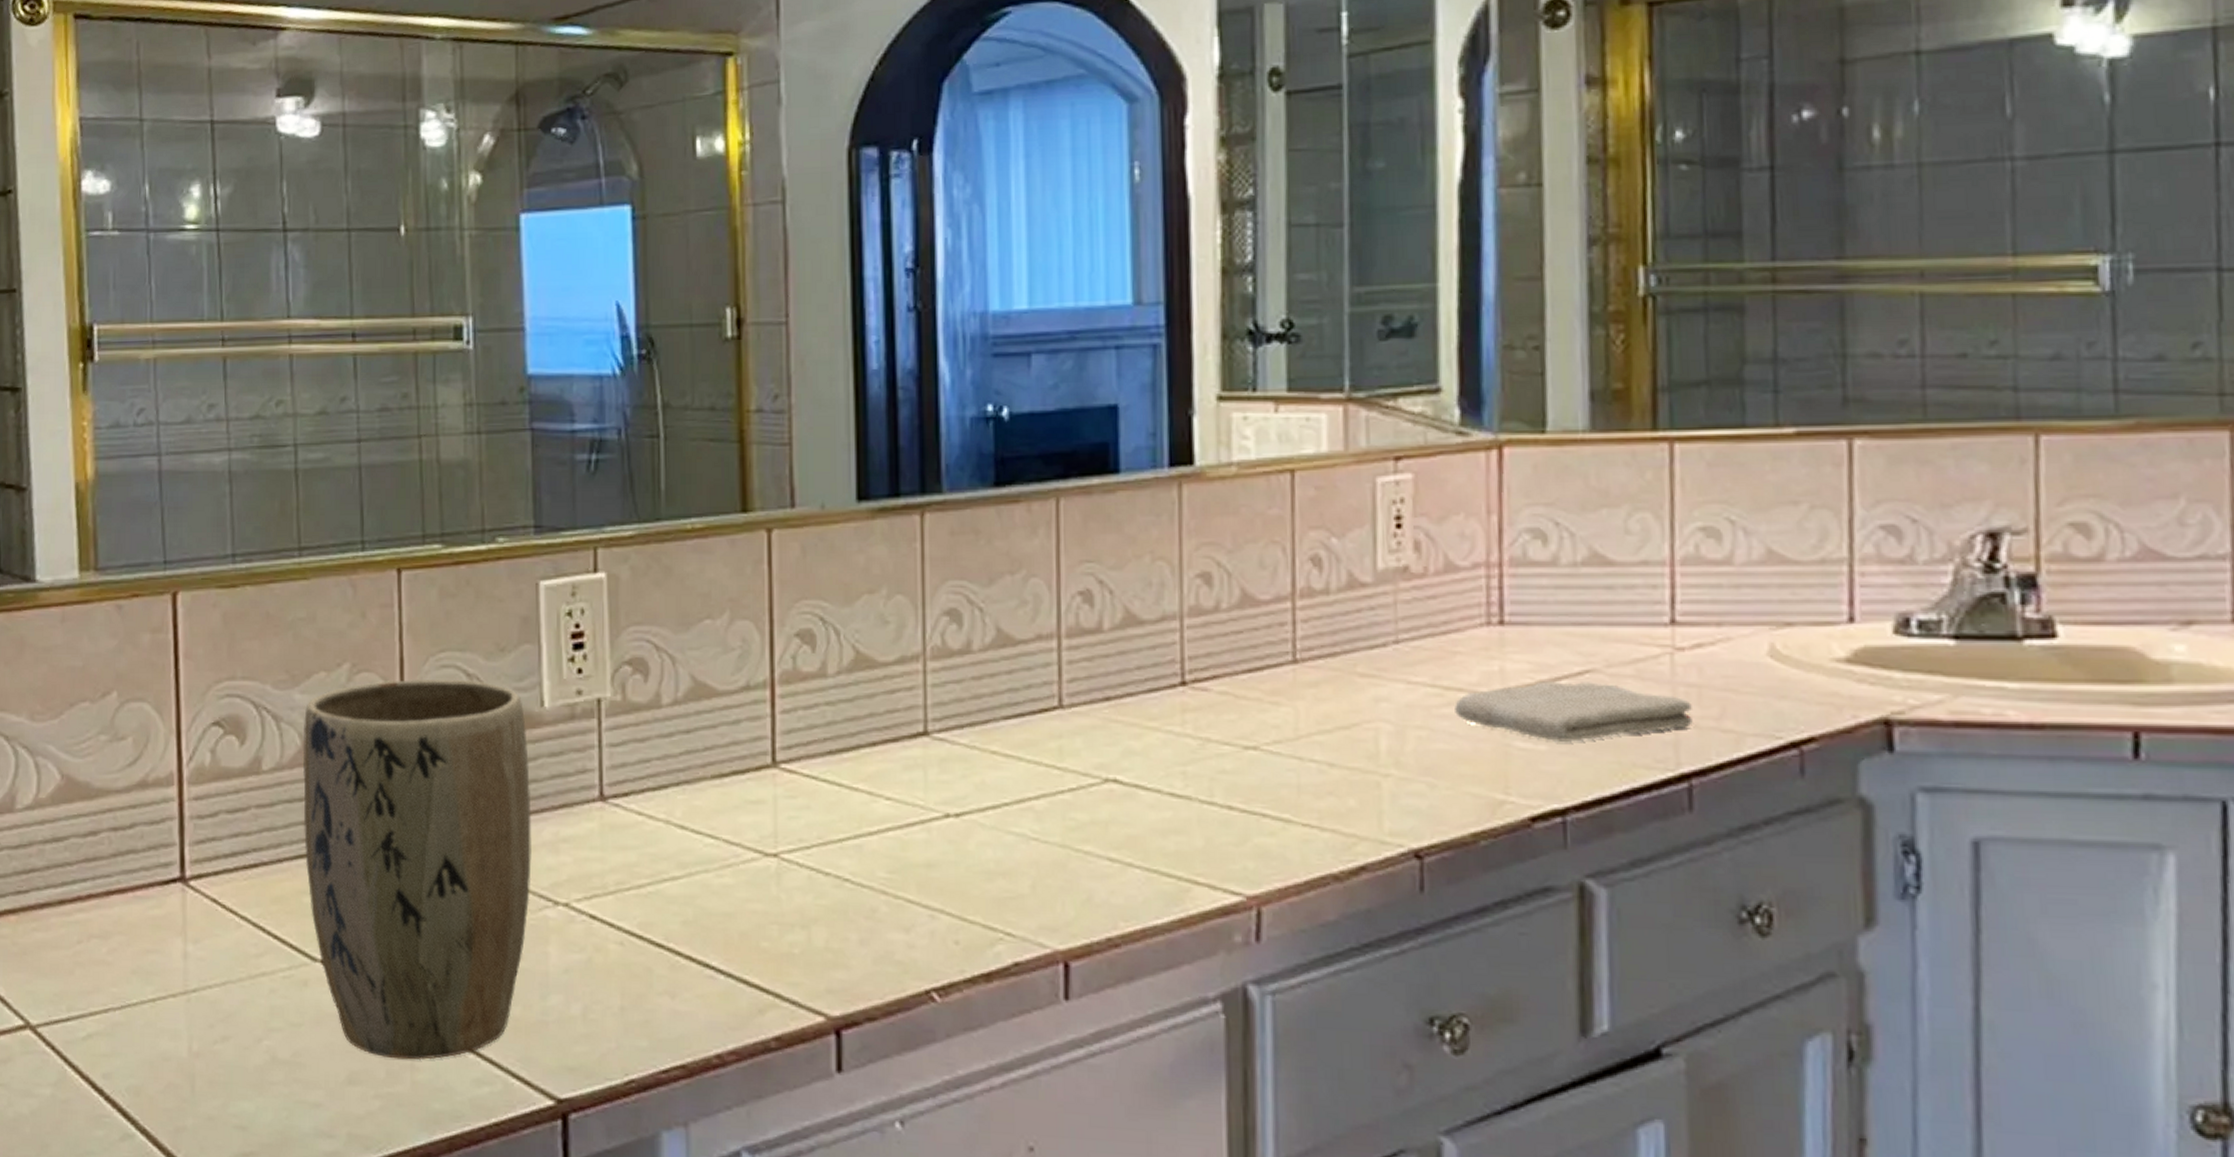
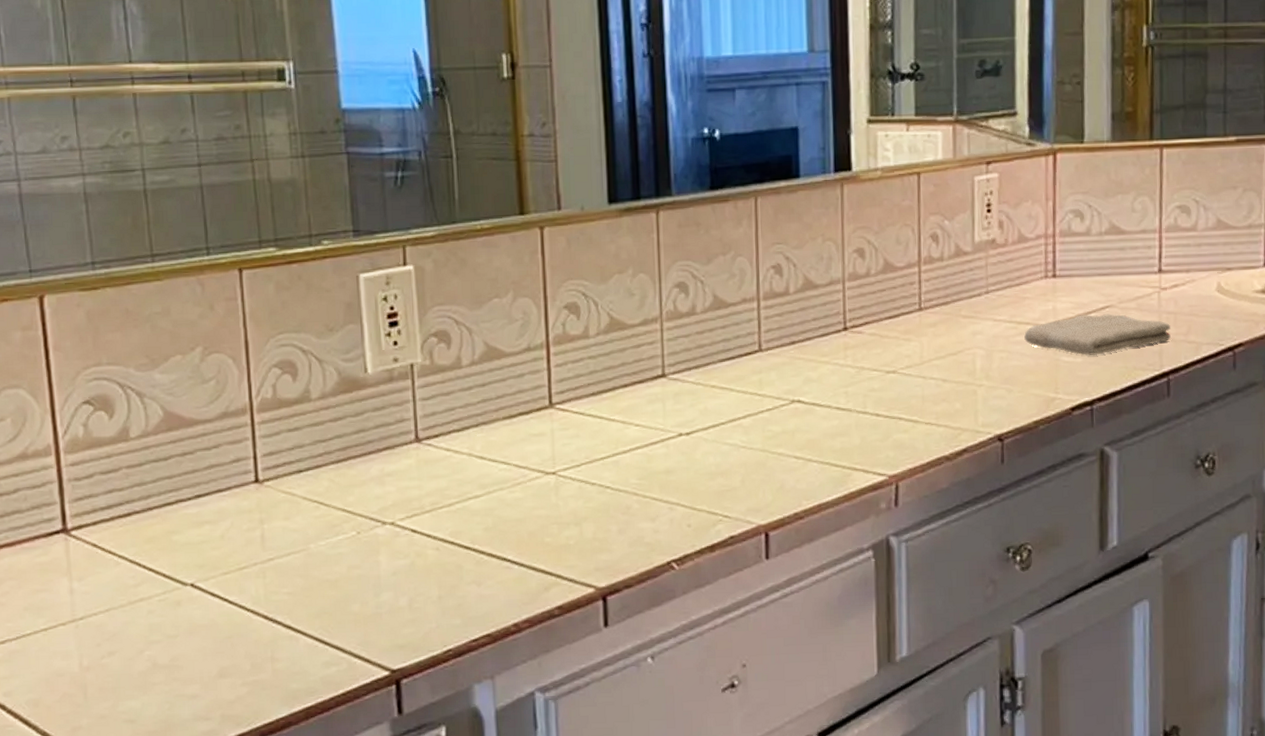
plant pot: present [302,678,531,1061] -> none [164,354,363,654]

